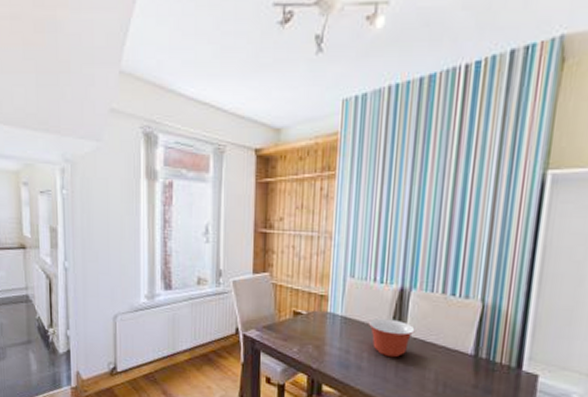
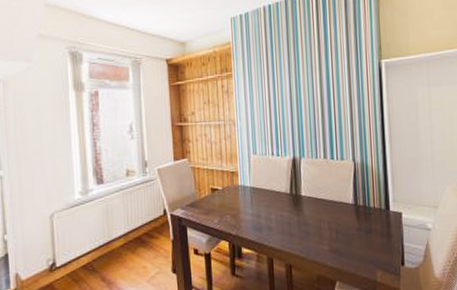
mixing bowl: present [368,318,415,358] -> none [271,184,308,216]

